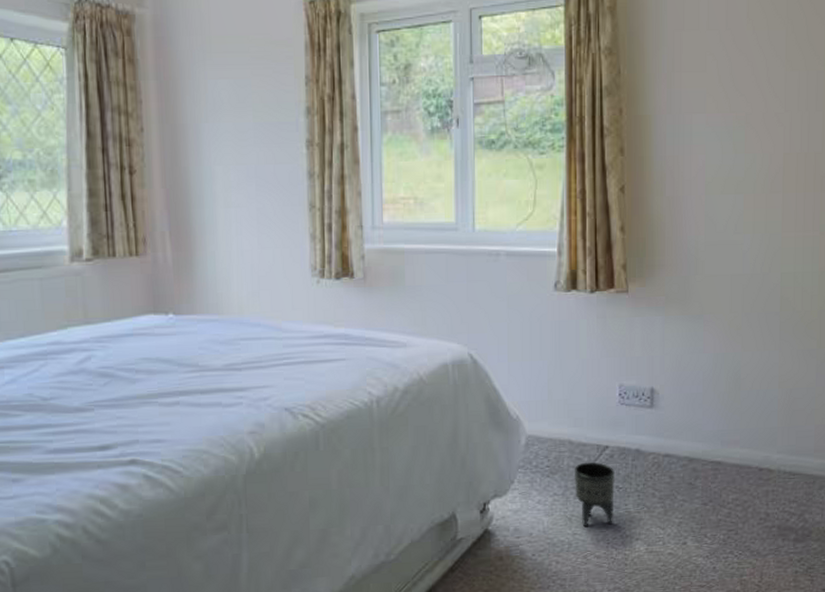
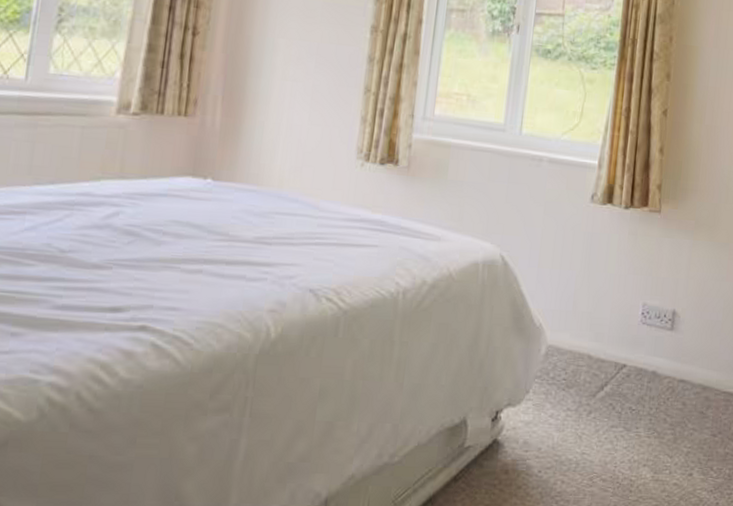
planter: present [574,462,615,527] -> none [588,379,630,448]

